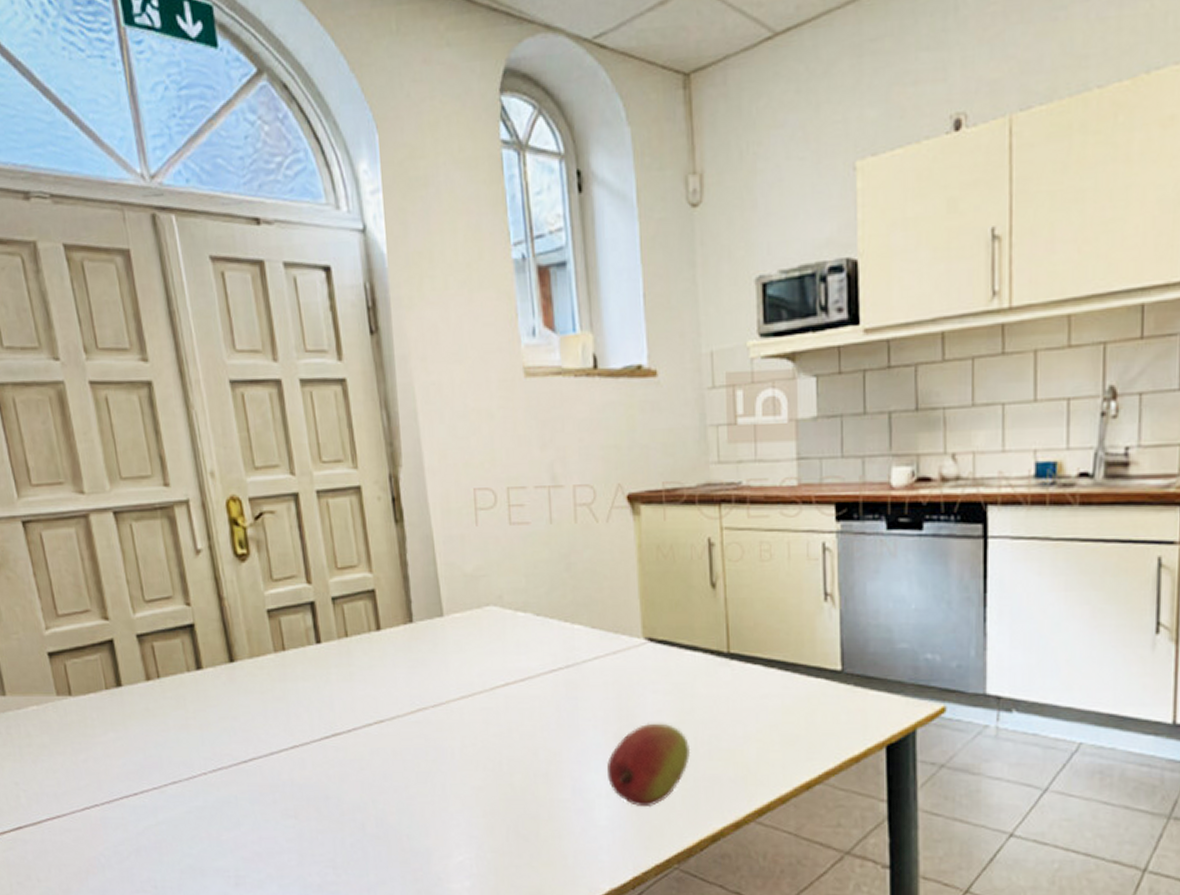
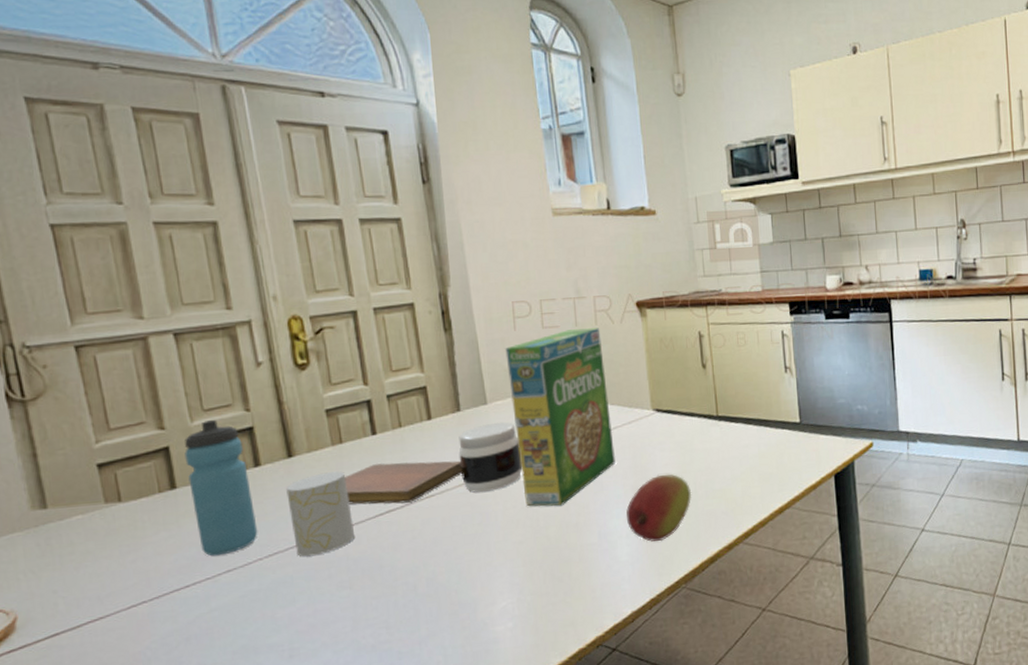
water bottle: none [128,612,202,765] -> present [184,419,258,557]
cup: none [228,683,300,777] -> present [286,471,356,557]
notebook: none [288,678,416,727] -> present [345,460,463,505]
jar: none [411,639,484,723] -> present [458,422,523,493]
cereal box: none [465,527,595,750] -> present [505,328,615,507]

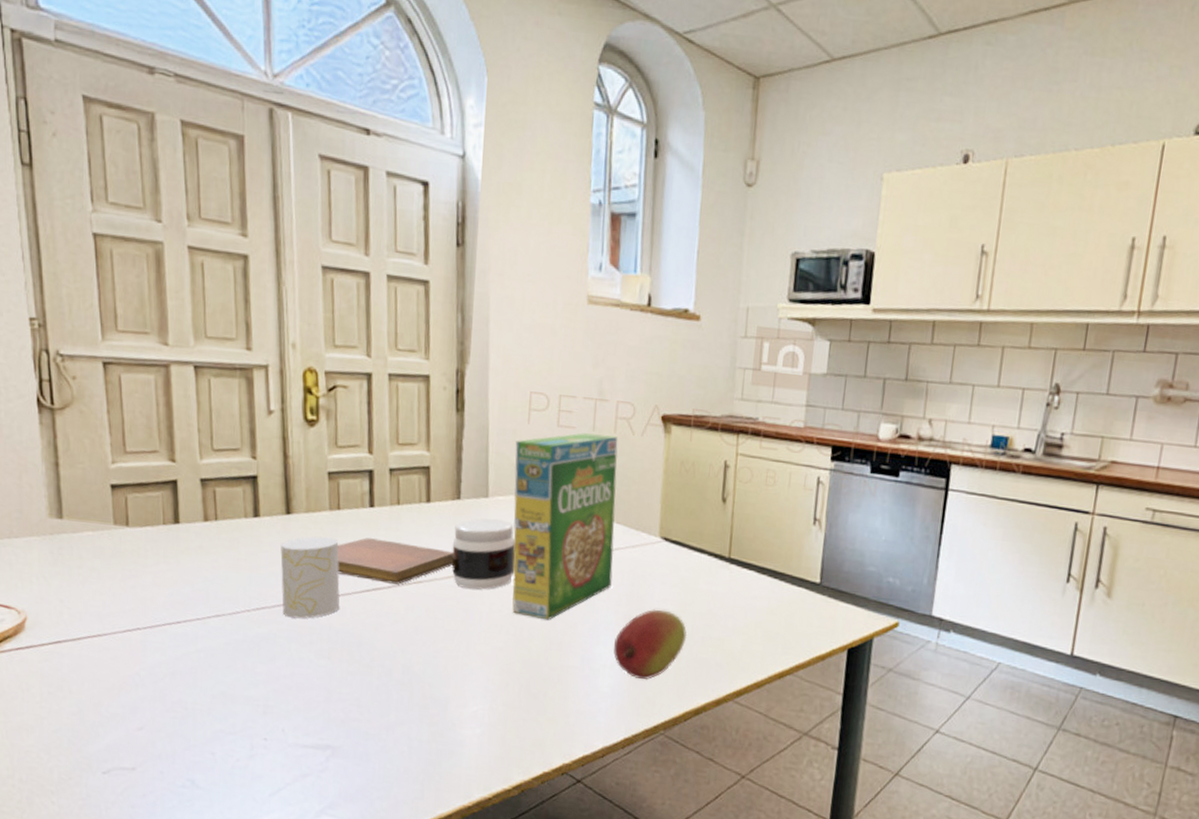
water bottle: present [184,419,258,557] -> none [191,460,249,599]

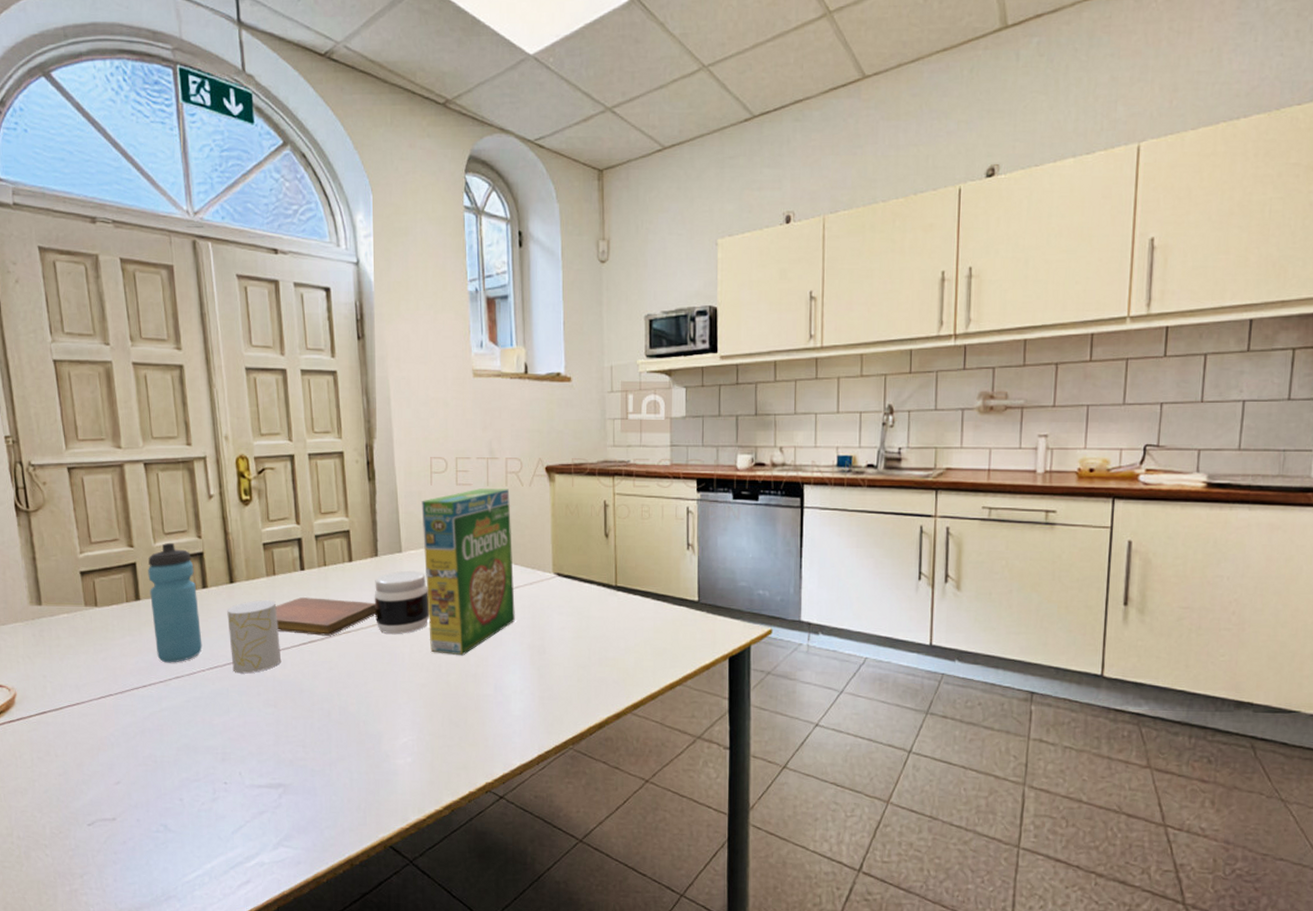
water bottle: none [191,460,249,599] -> present [148,542,202,663]
fruit: present [614,609,688,681] -> none [522,637,586,702]

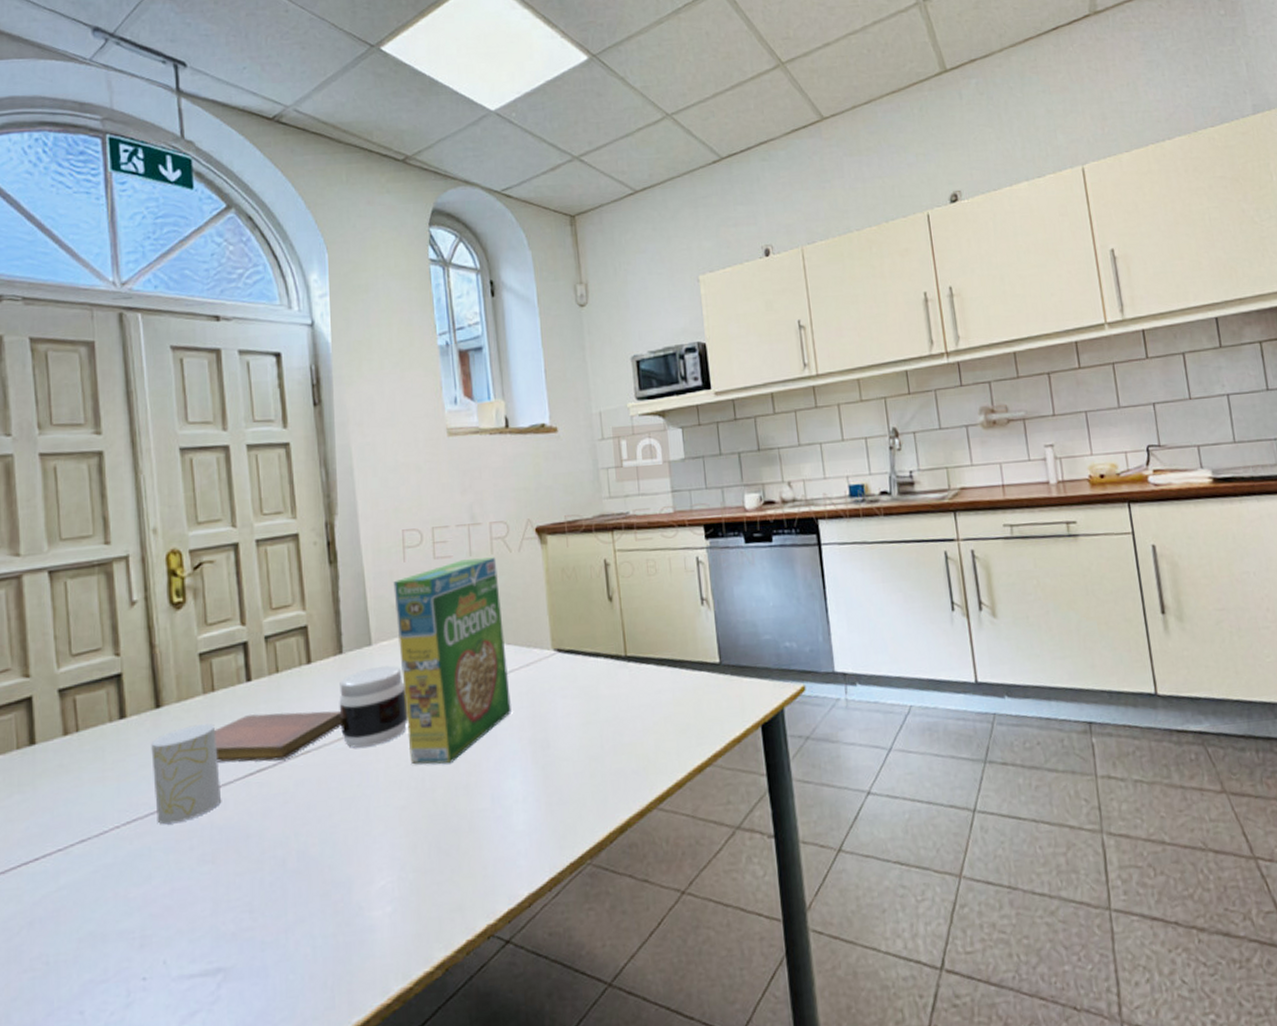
water bottle: present [148,542,202,663] -> none [48,665,117,824]

